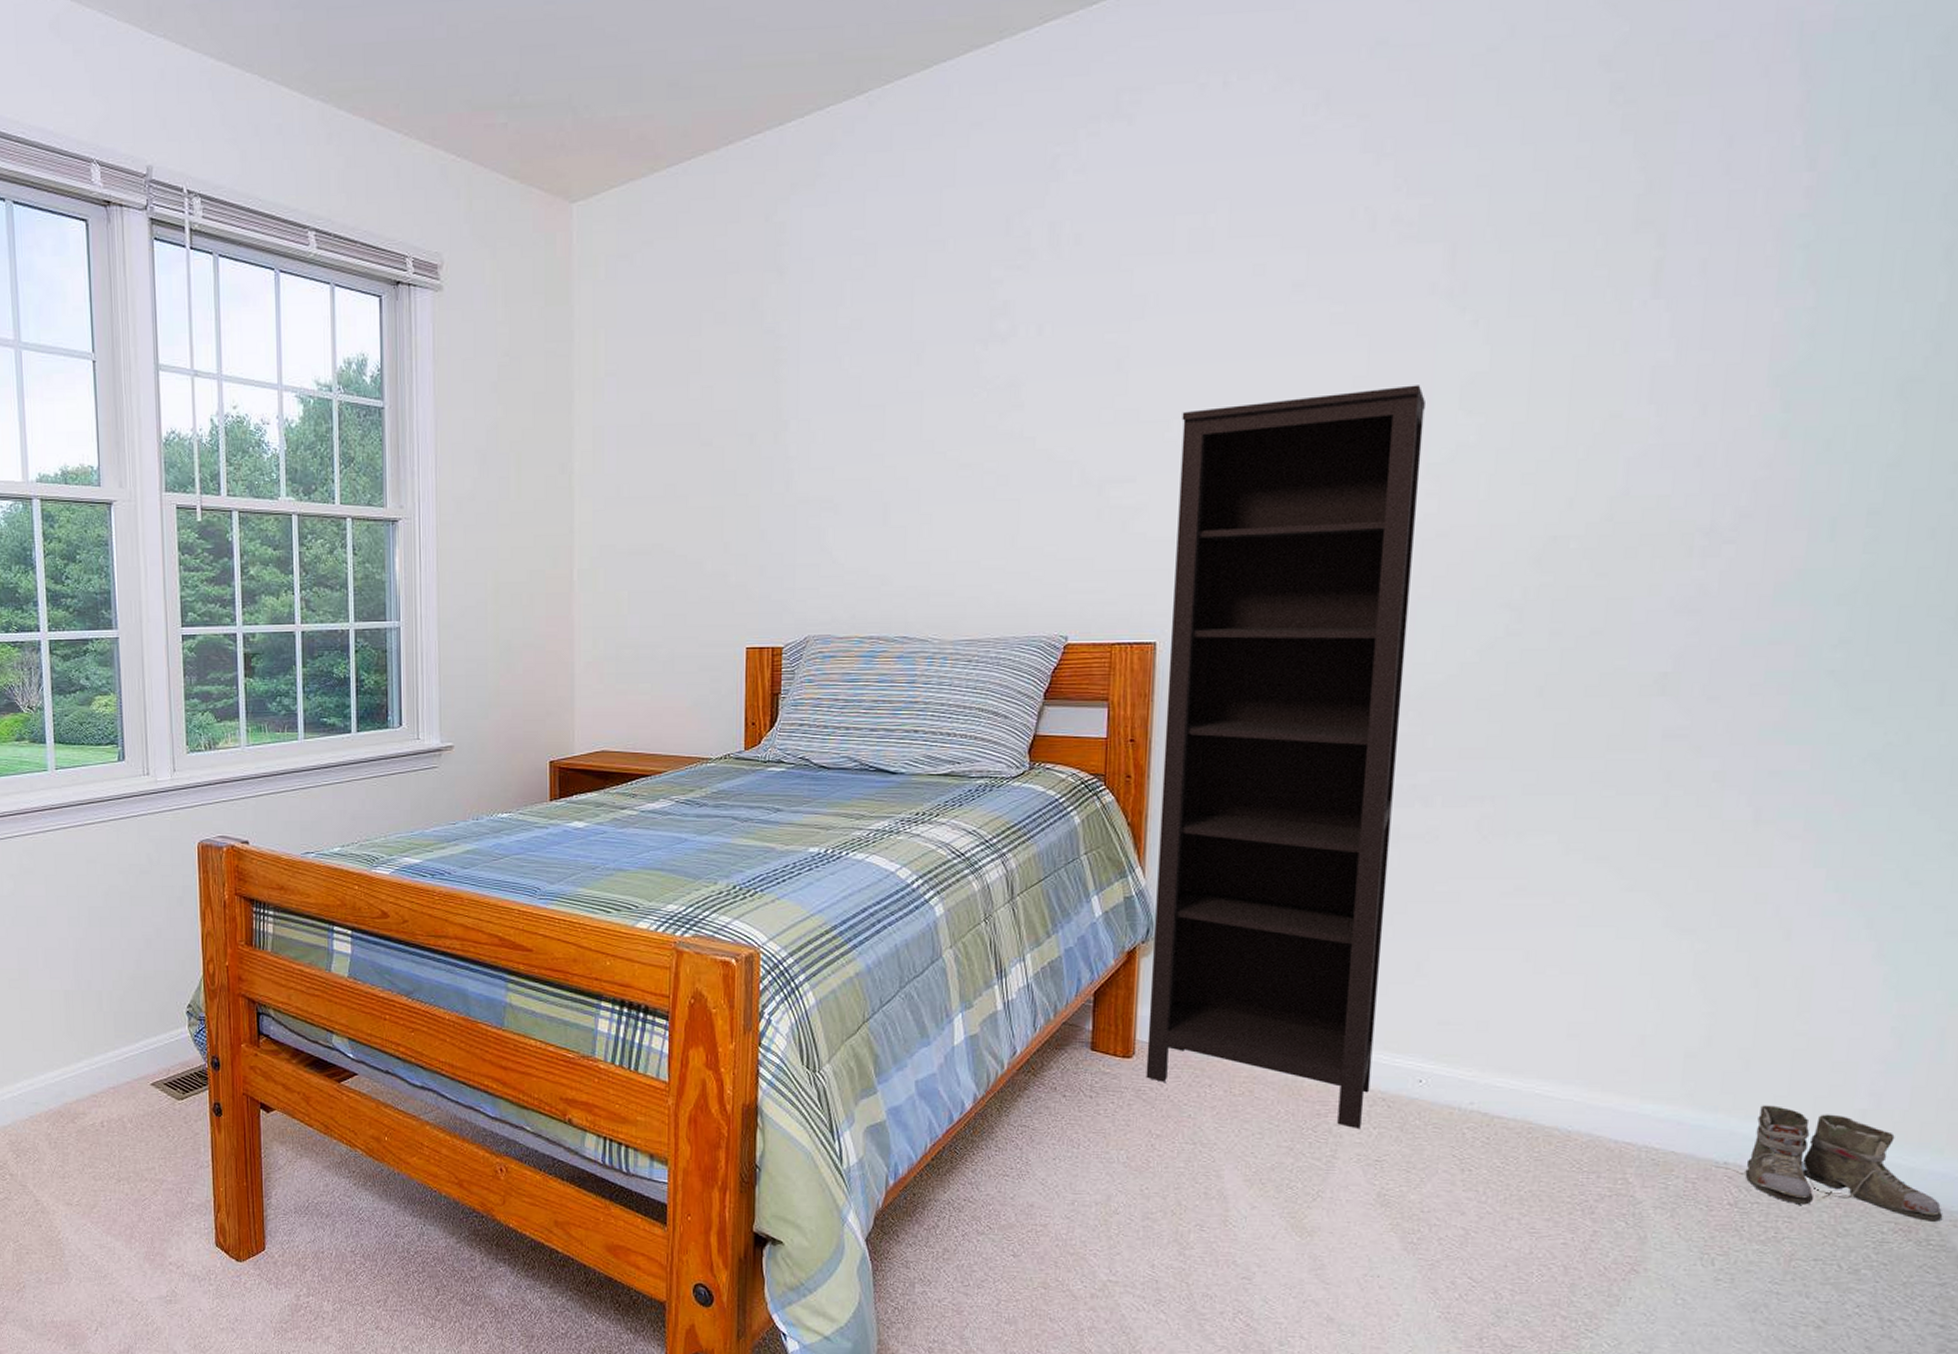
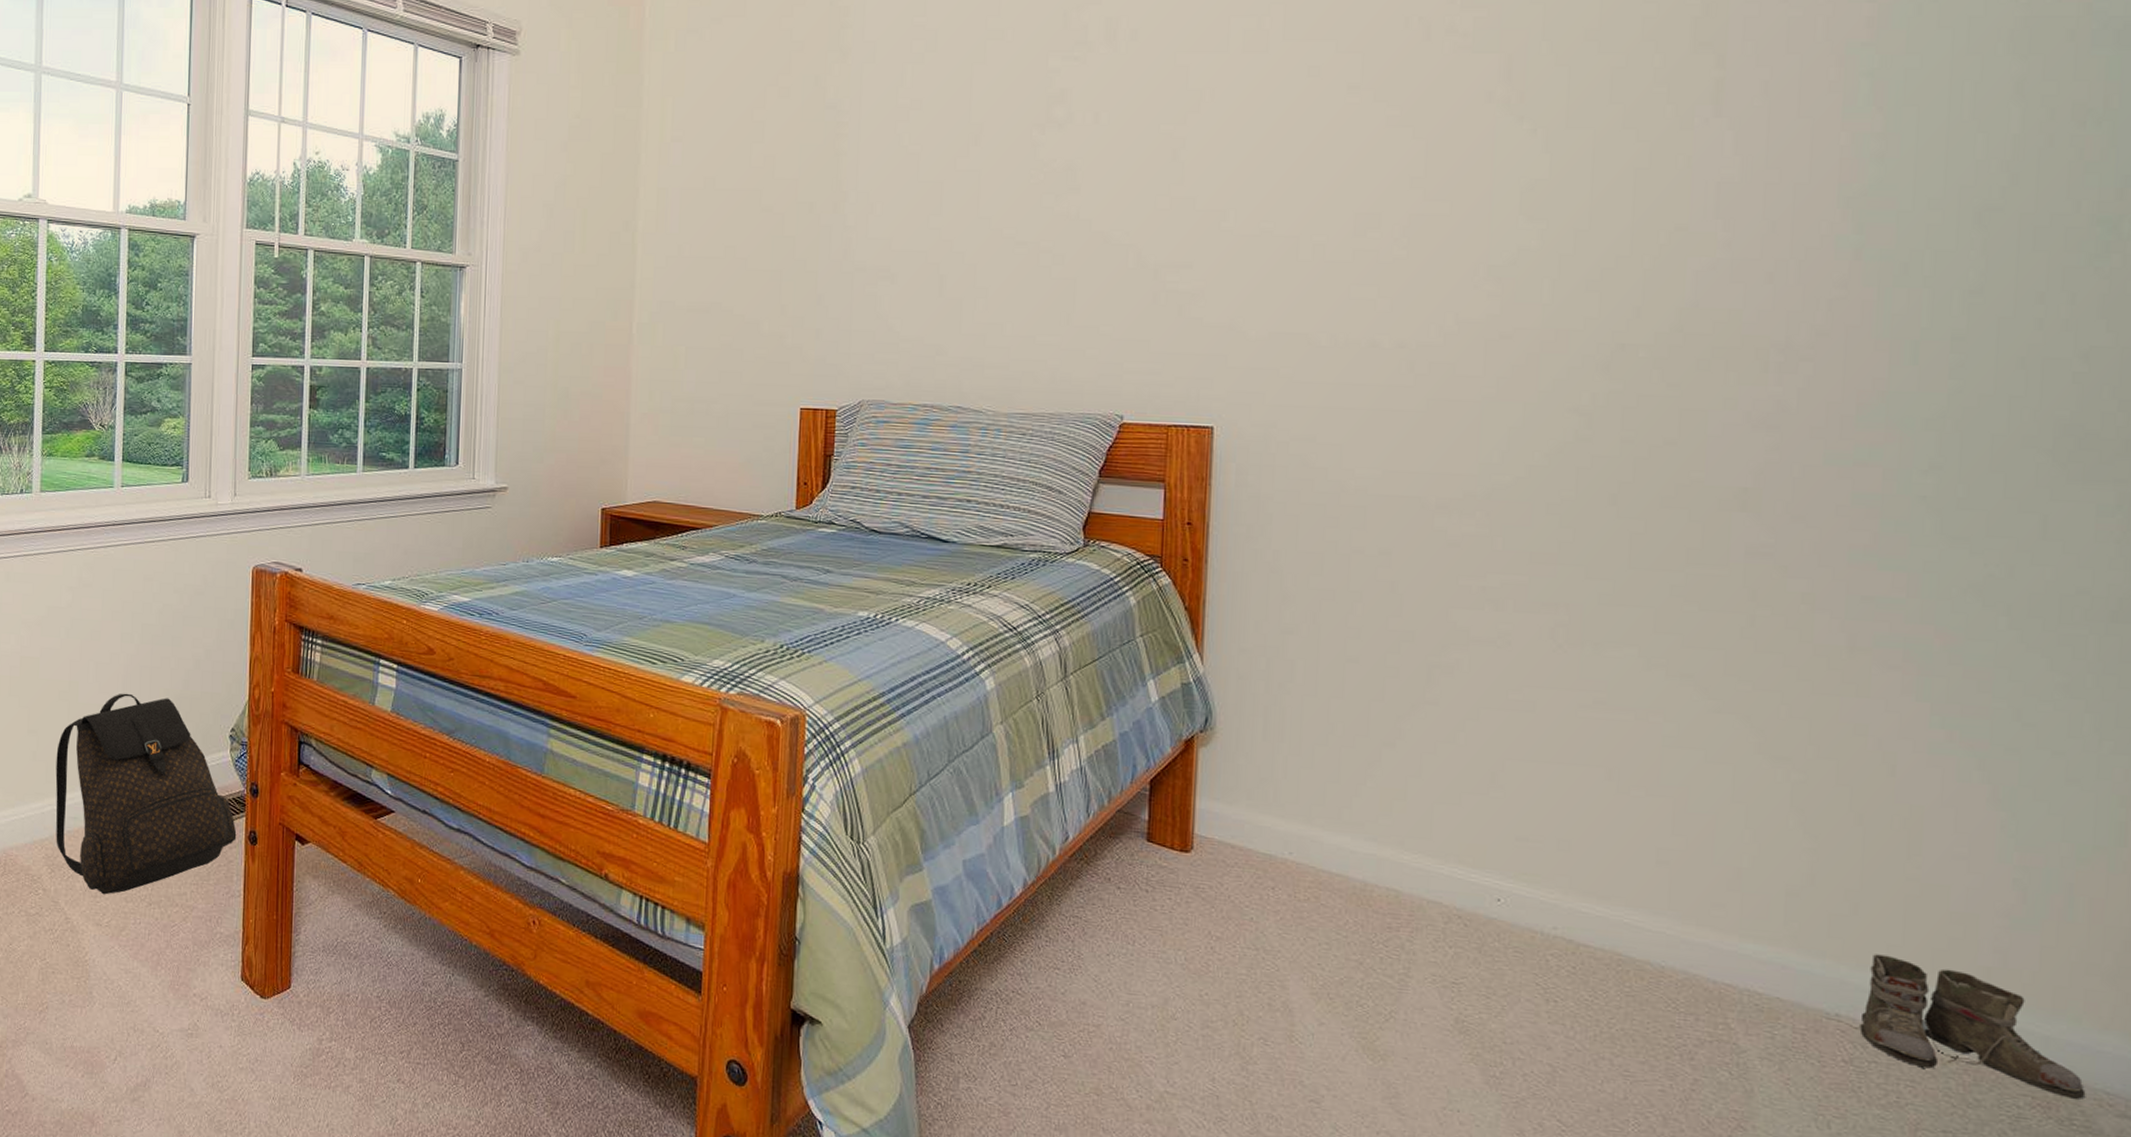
backpack: none [11,977,201,1175] -> present [55,693,237,895]
bookcase: present [1146,385,1425,1130] -> none [1205,188,1485,948]

